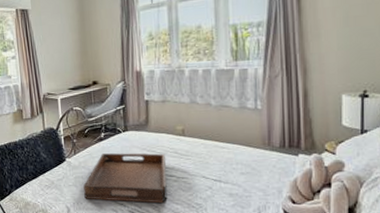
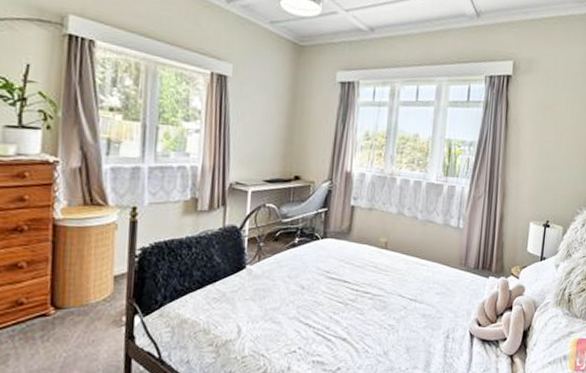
serving tray: present [83,153,168,204] -> none [263,262,364,324]

